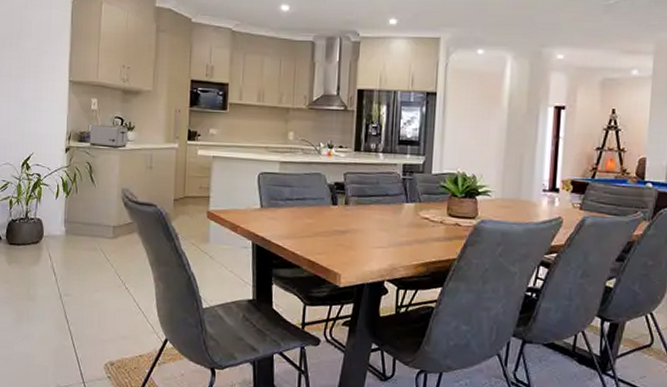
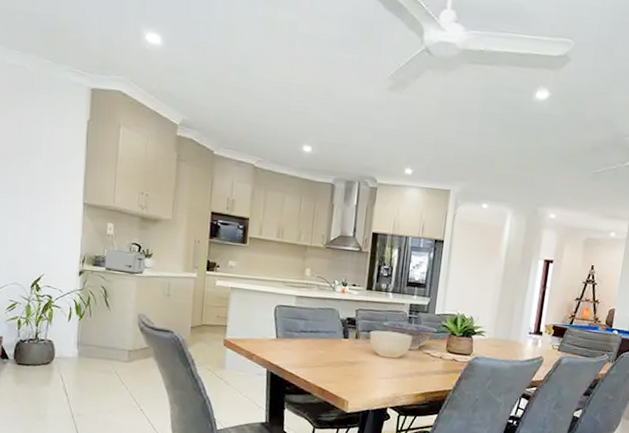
bowl: none [360,194,409,226] -> present [369,330,413,359]
decorative bowl: none [372,184,435,216] -> present [381,321,437,350]

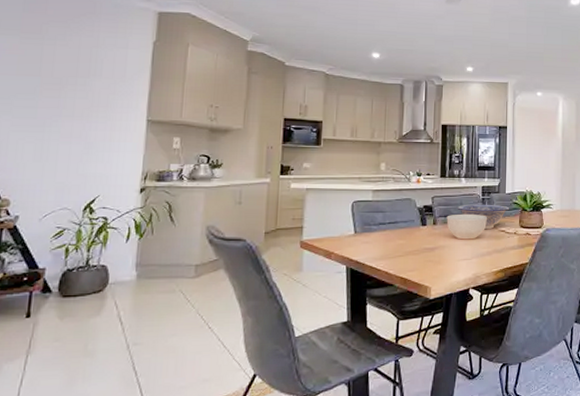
toaster: present [104,249,145,275] -> none [169,163,215,186]

